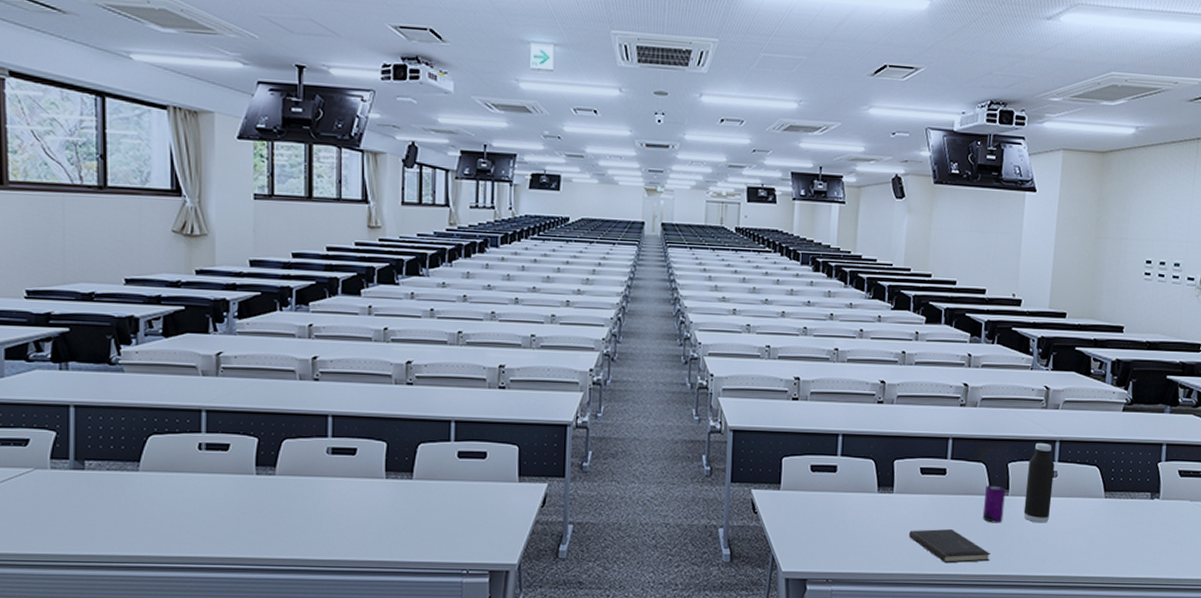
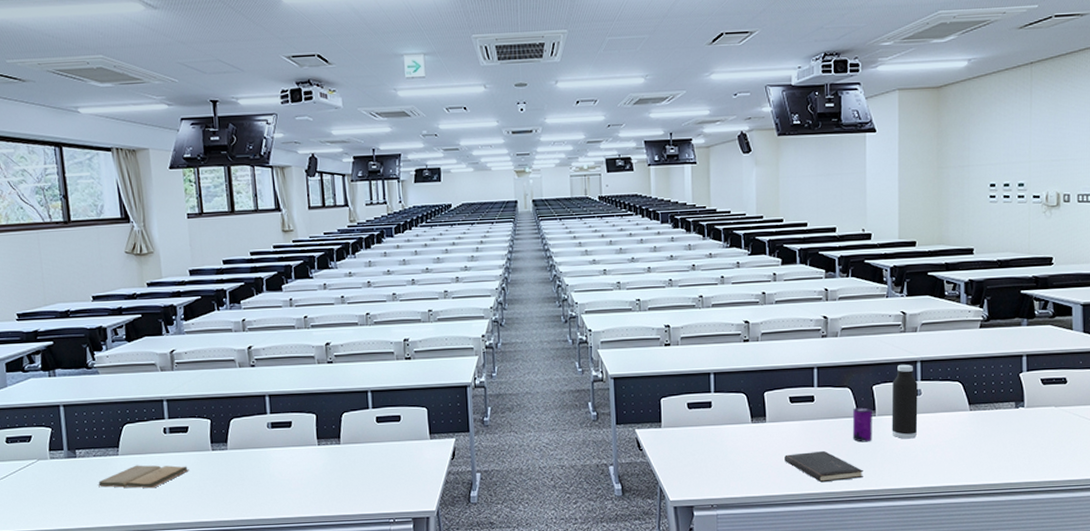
book: none [108,484,226,514] -> present [97,465,189,489]

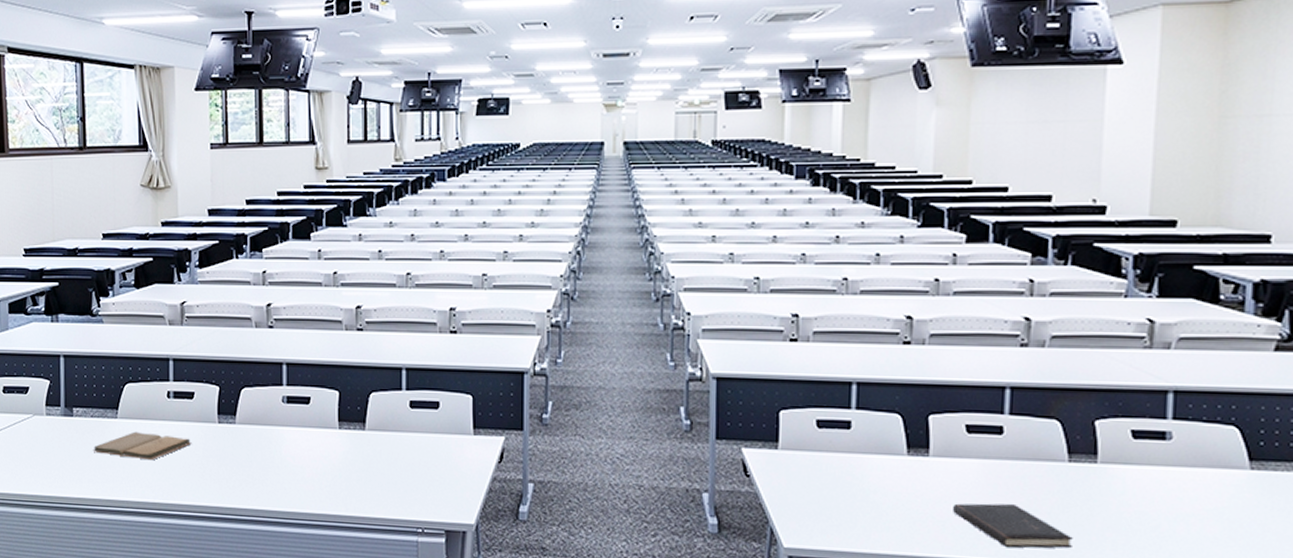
beverage can: present [852,407,873,443] -> none [1058,448,1092,499]
water bottle: present [891,364,918,439] -> none [1121,393,1167,501]

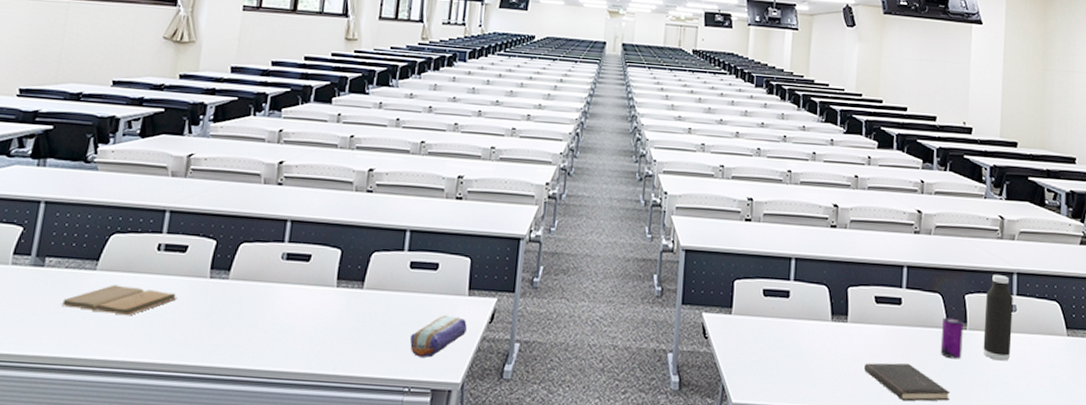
pencil case: none [417,455,475,499] -> present [409,314,467,358]
beverage can: none [1058,448,1092,499] -> present [940,317,963,359]
water bottle: none [1121,393,1167,501] -> present [983,274,1013,361]

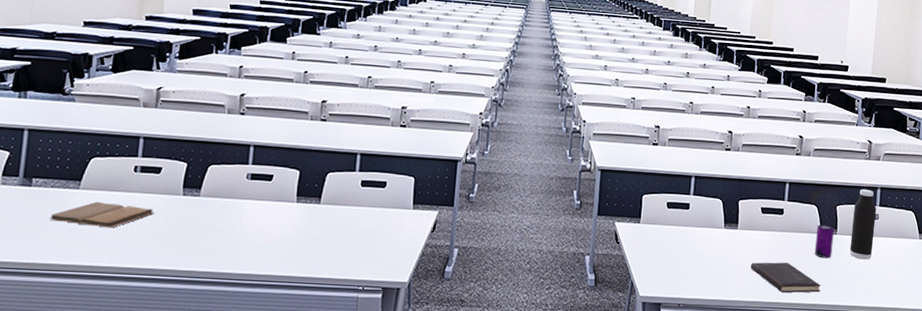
pencil case: present [409,314,467,358] -> none [362,225,412,261]

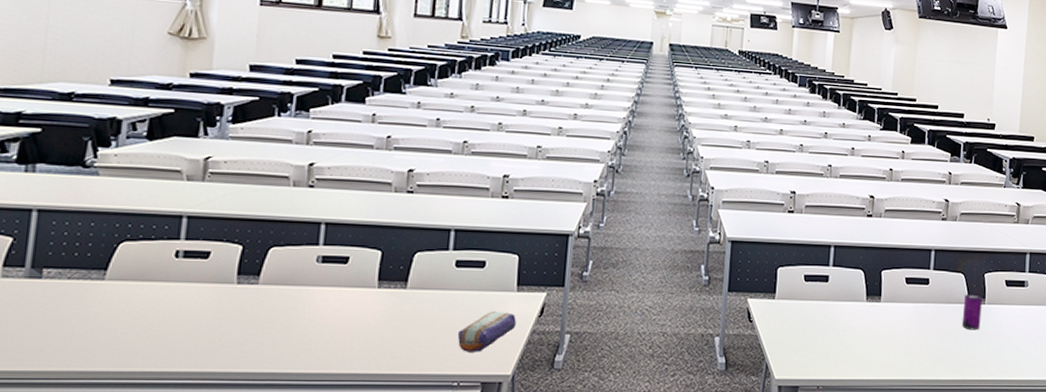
book: present [49,201,154,228] -> none [65,294,201,326]
pencil case: none [362,225,412,261] -> present [457,310,516,352]
hardcover book: present [751,262,821,293] -> none [895,335,969,369]
water bottle: present [849,188,877,260] -> none [998,254,1026,330]

